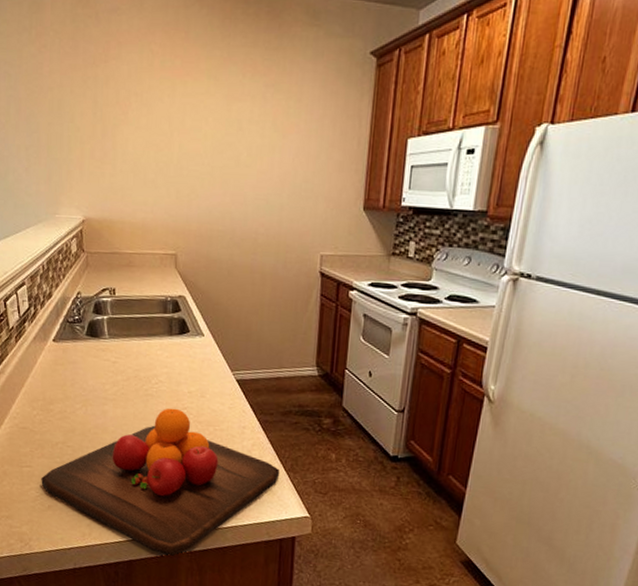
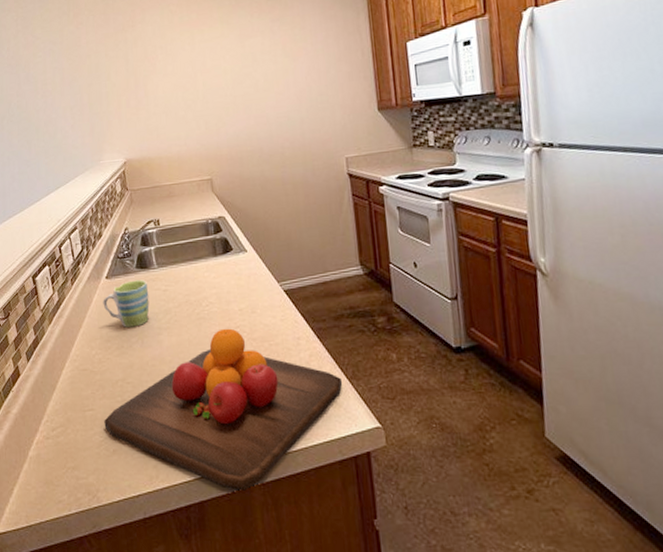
mug: none [48,347,97,394] -> present [103,280,150,328]

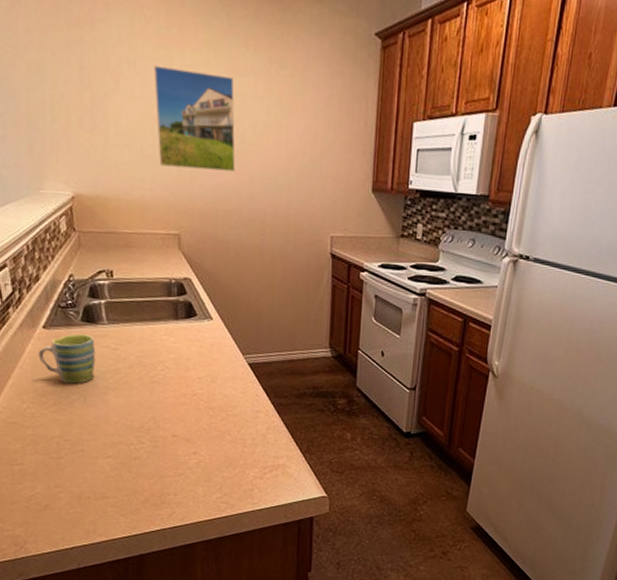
chopping board: present [104,328,343,491] -> none [36,395,296,546]
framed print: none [181,41,253,124] -> present [154,65,236,172]

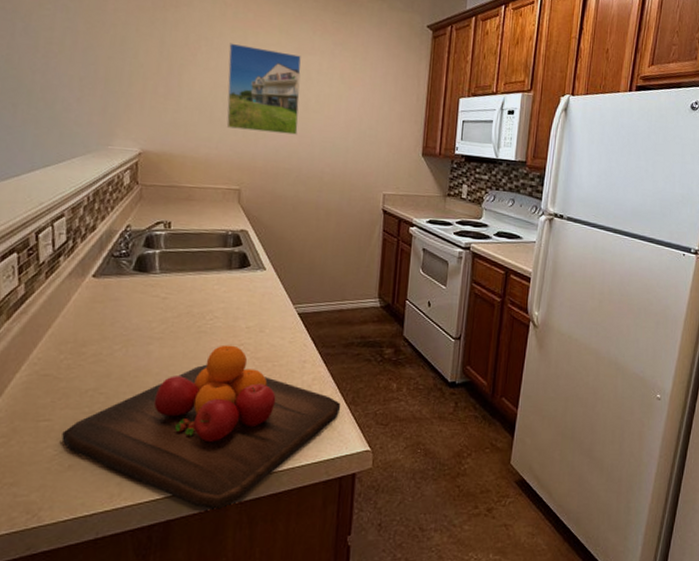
chopping board: none [36,395,296,546] -> present [61,345,341,509]
mug: present [38,334,95,384] -> none [83,283,145,334]

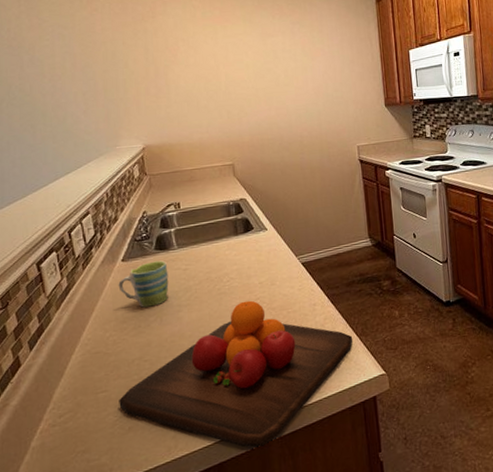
mug: none [83,283,145,334] -> present [118,260,169,308]
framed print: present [226,42,302,135] -> none [203,38,274,113]

